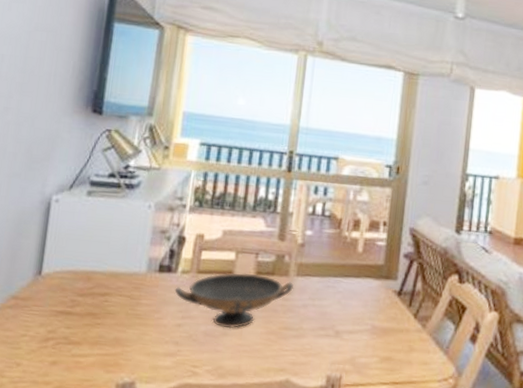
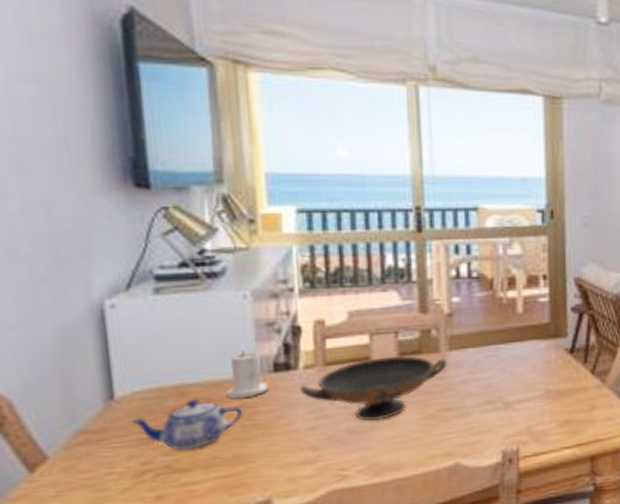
teapot: none [48,284,129,327] -> present [130,399,242,450]
candle: none [120,249,153,291] -> present [226,349,270,399]

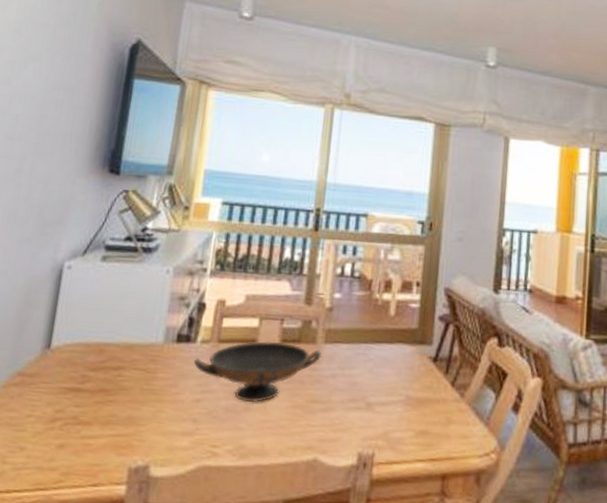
teapot: present [130,399,242,450] -> none [57,357,144,405]
candle: present [226,349,270,399] -> none [135,318,171,363]

